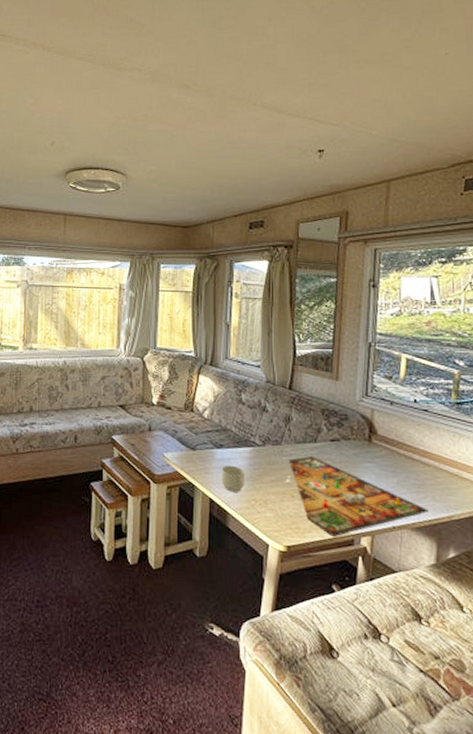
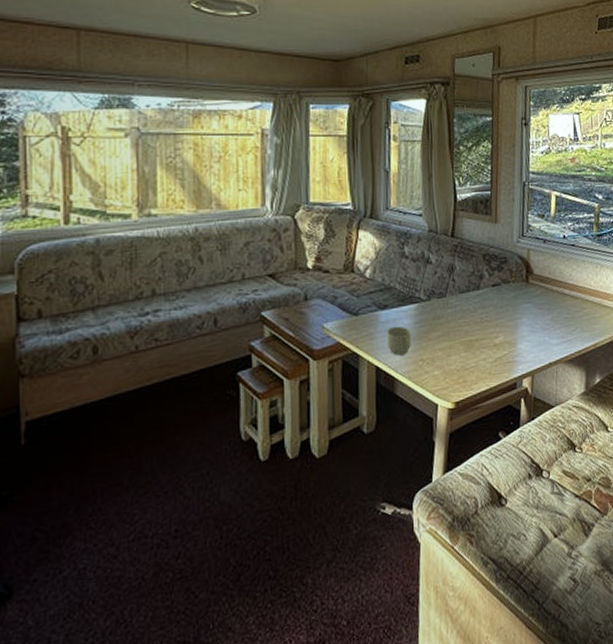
gameboard: present [286,456,429,538] -> none [452,305,578,384]

